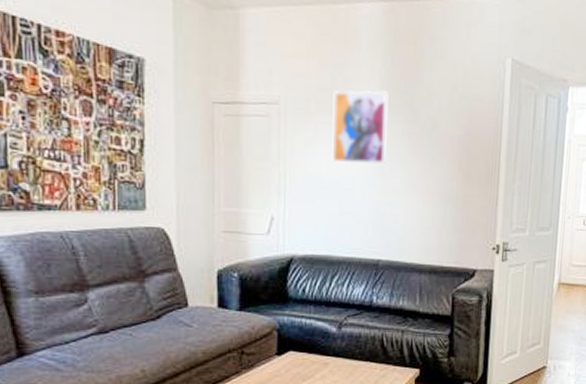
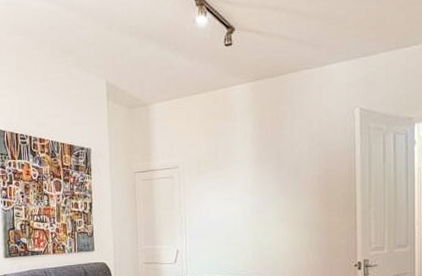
wall art: present [331,90,388,165] -> none [217,148,260,206]

